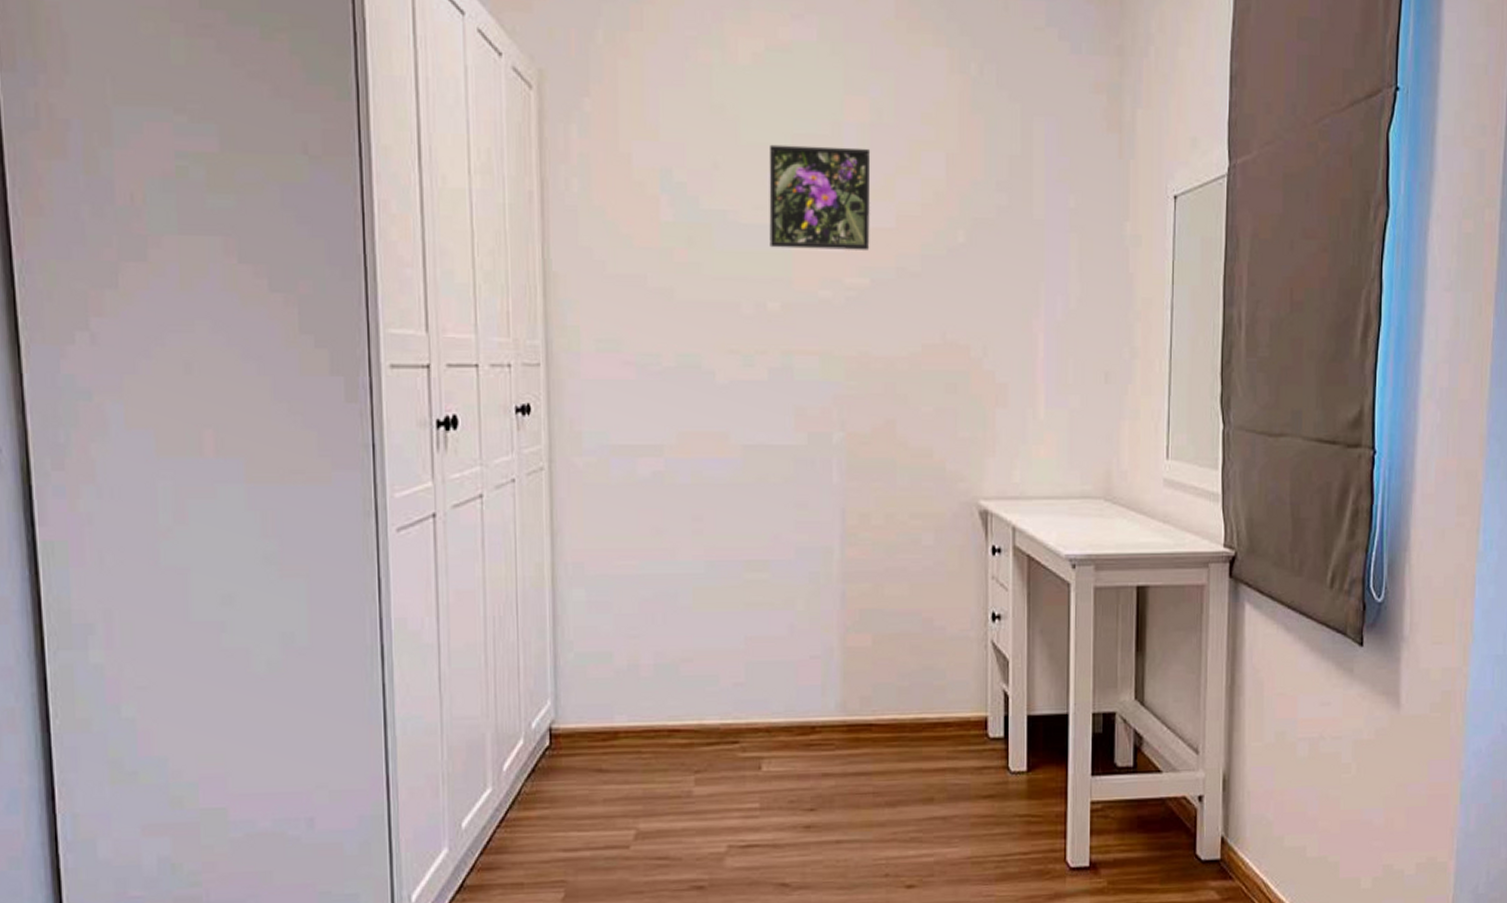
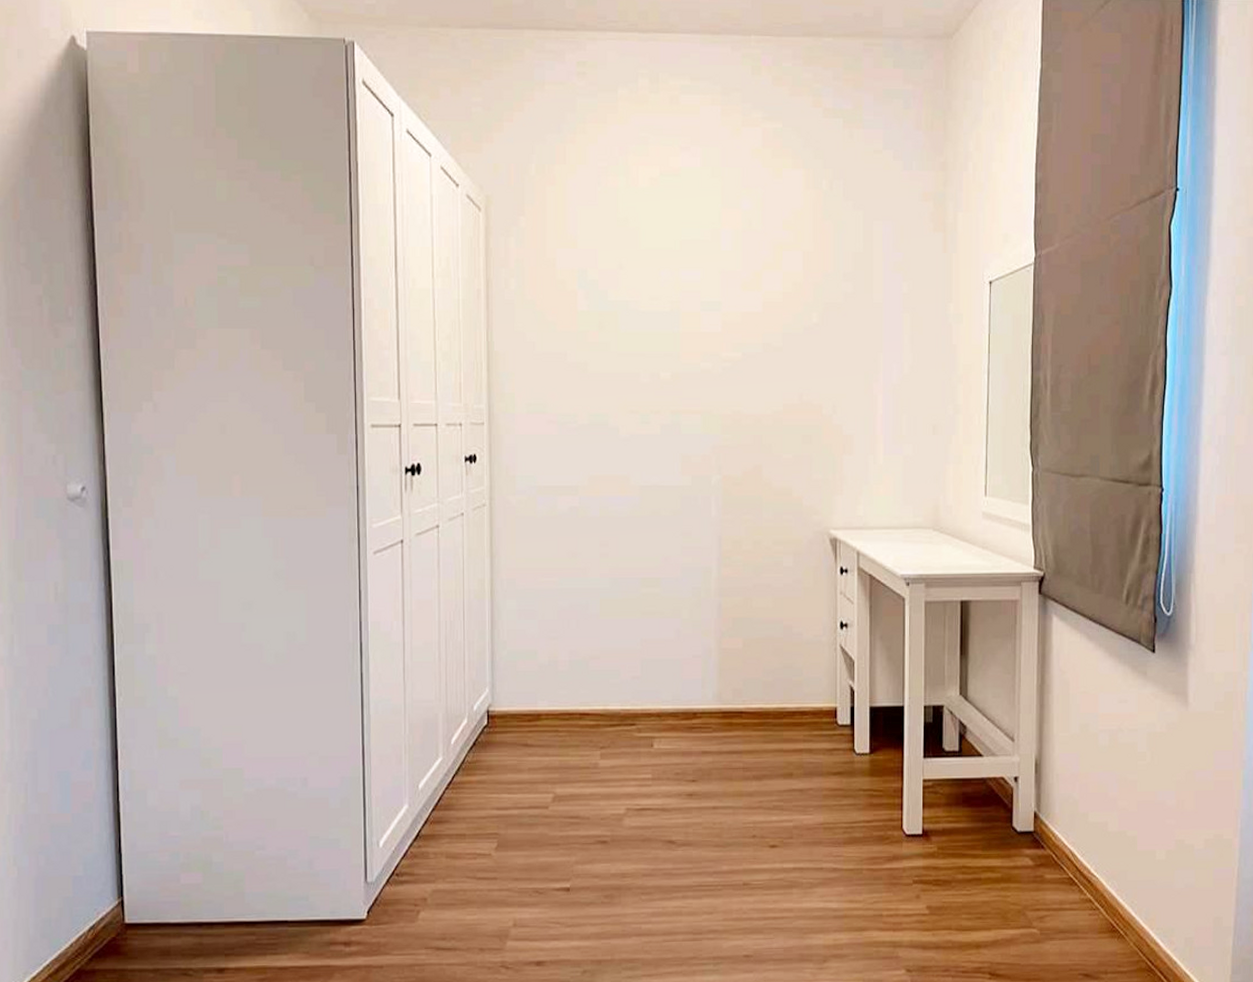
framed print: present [769,144,871,250] -> none [662,249,743,330]

